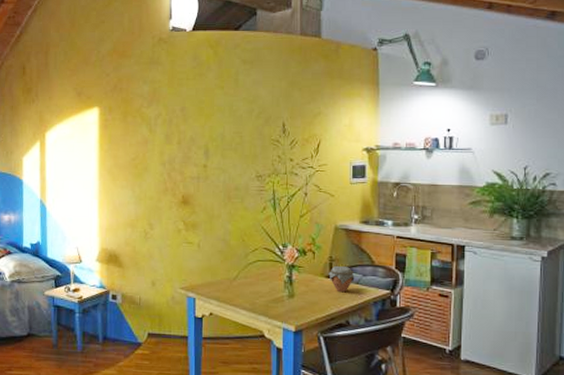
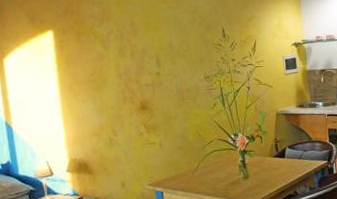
jar: present [328,265,355,293] -> none [275,145,298,168]

